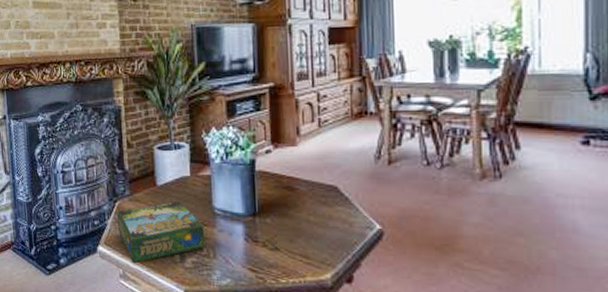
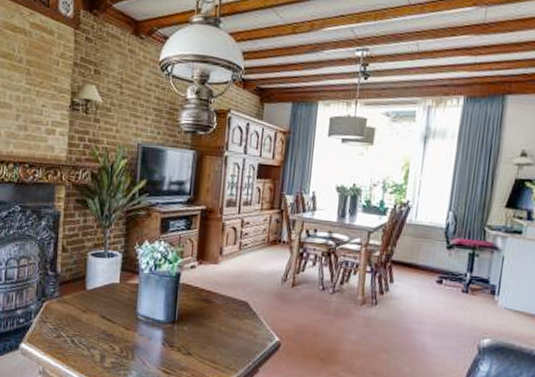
board game: present [117,200,205,264] -> none [43,305,127,362]

